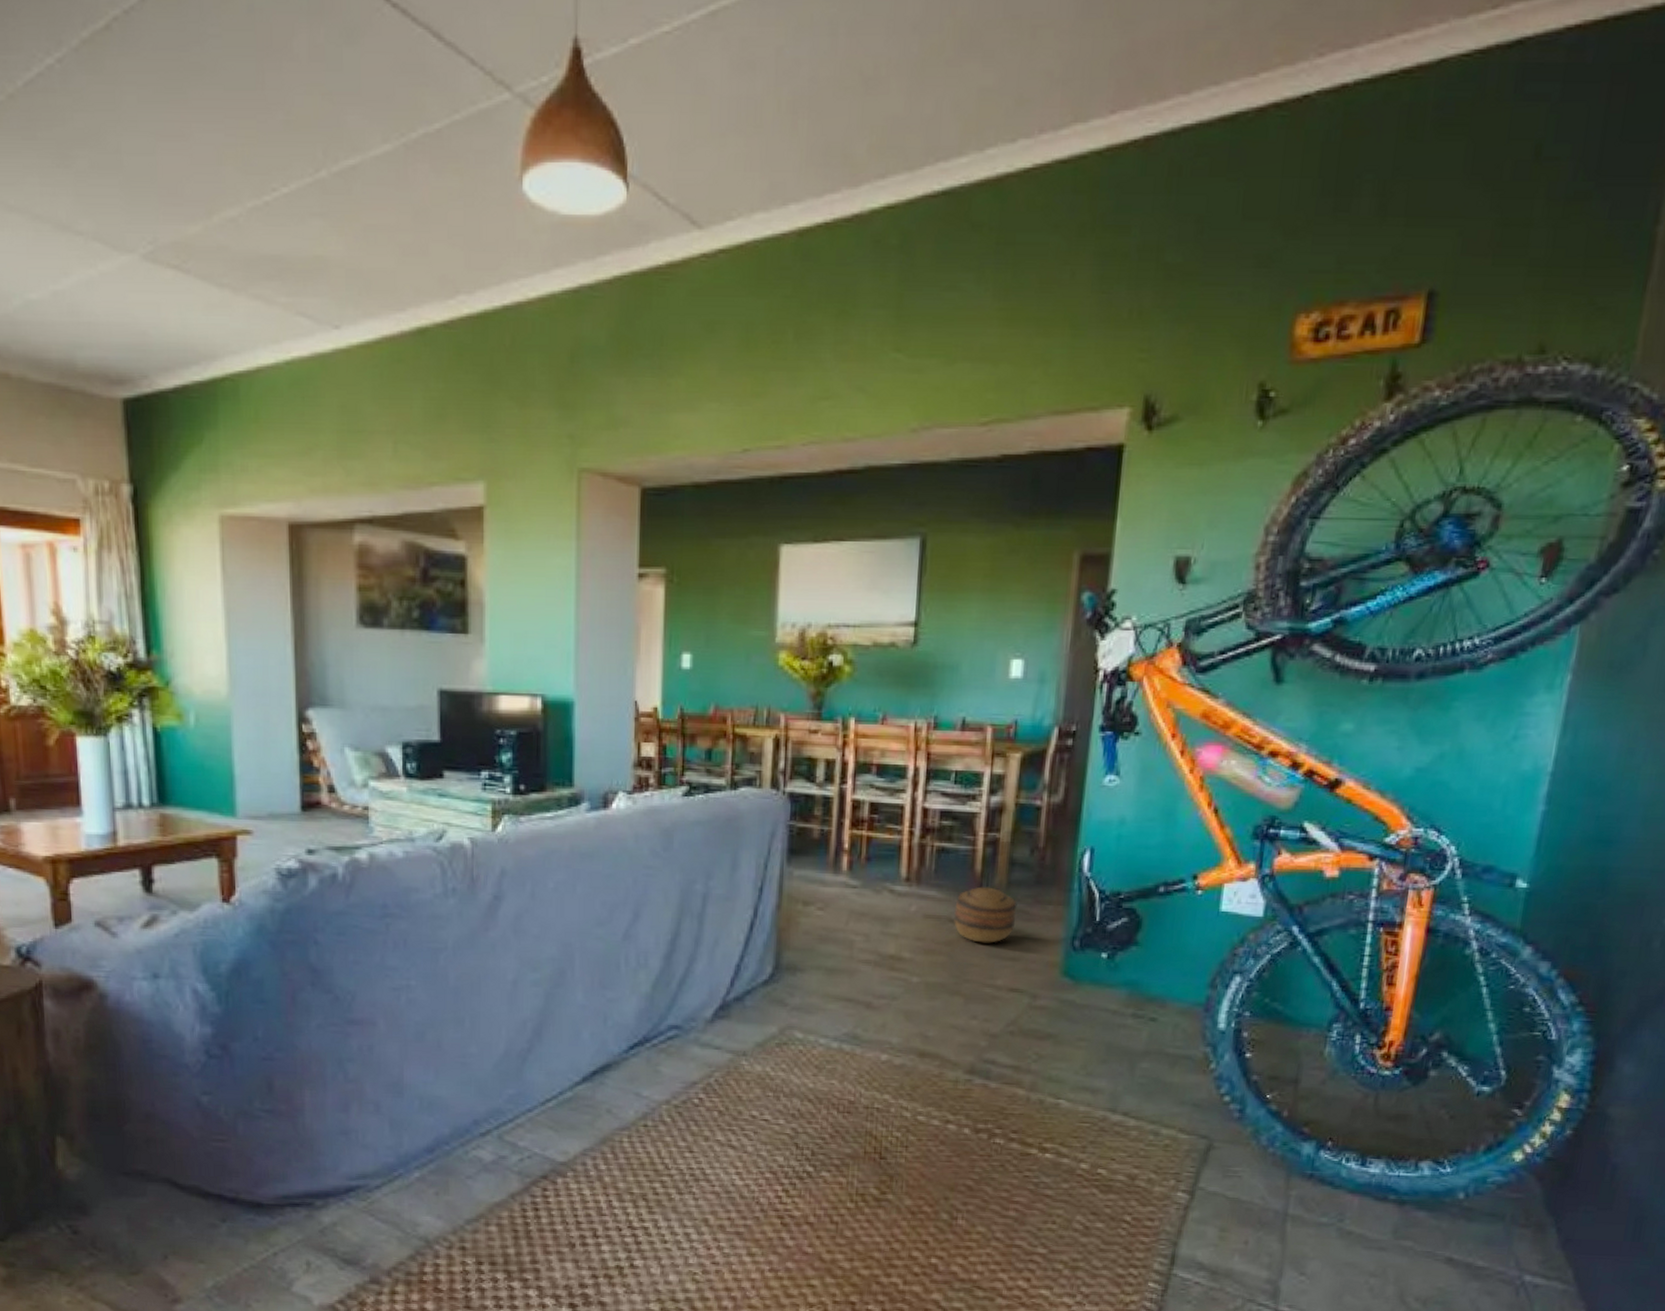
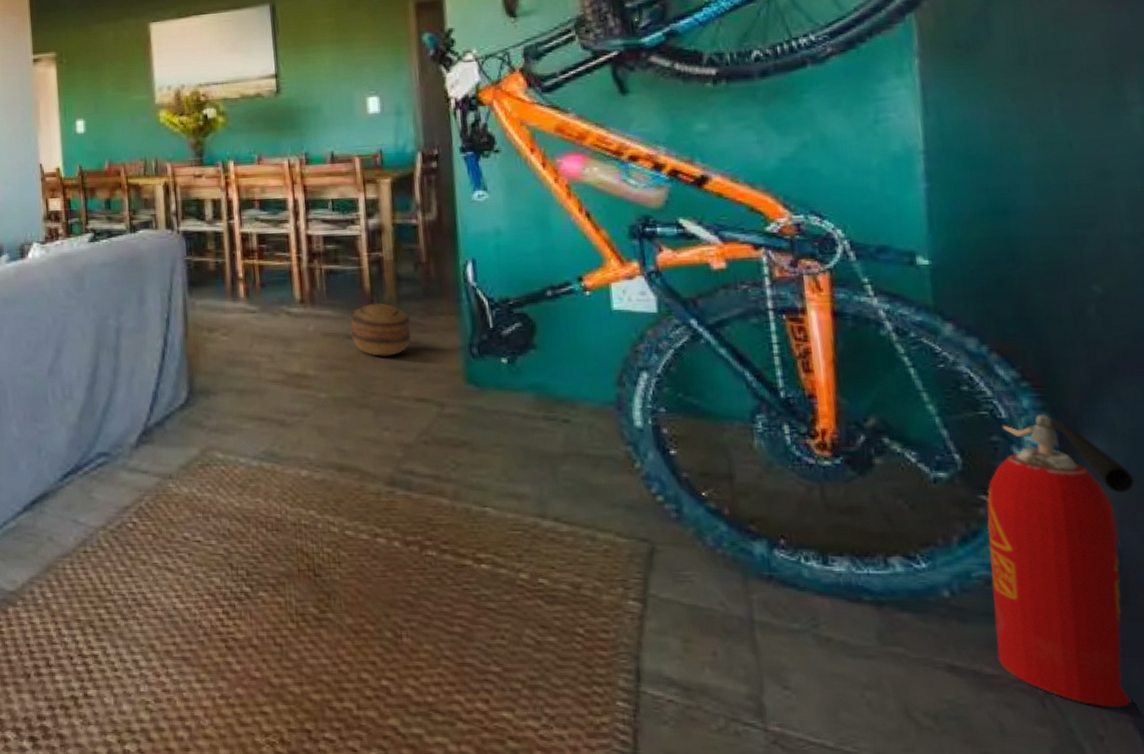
fire extinguisher: none [1490,1038,1648,1297] -> present [986,415,1135,708]

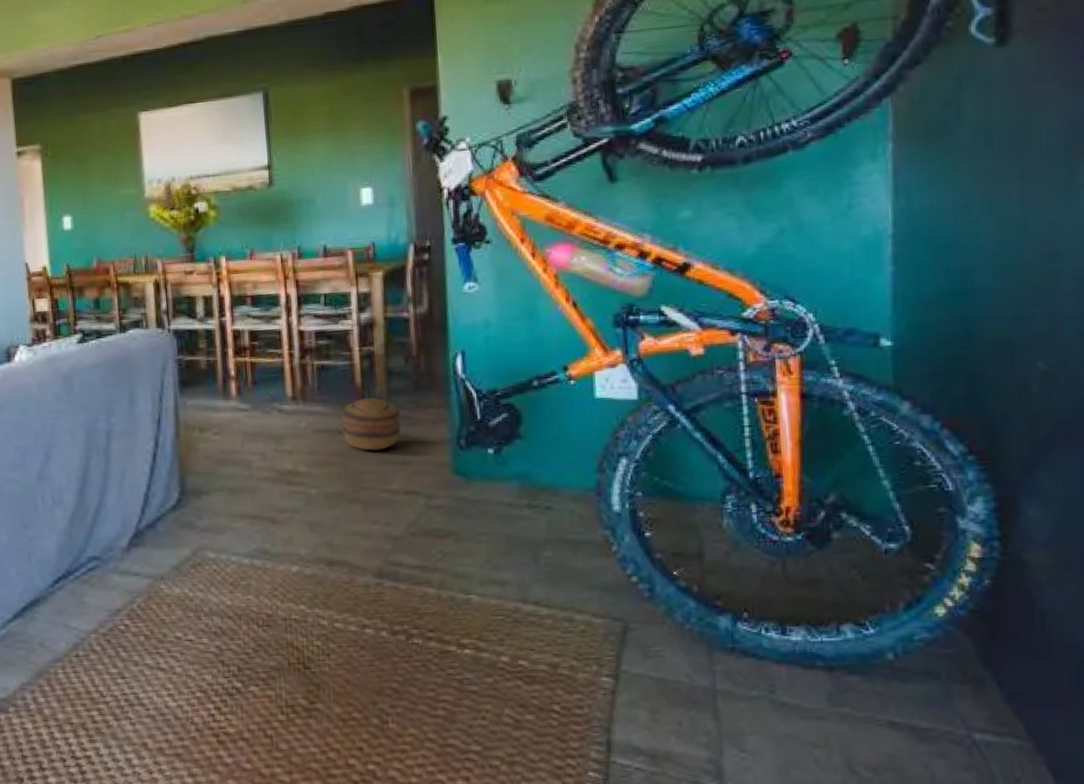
fire extinguisher: present [986,415,1135,708] -> none [930,486,1062,752]

